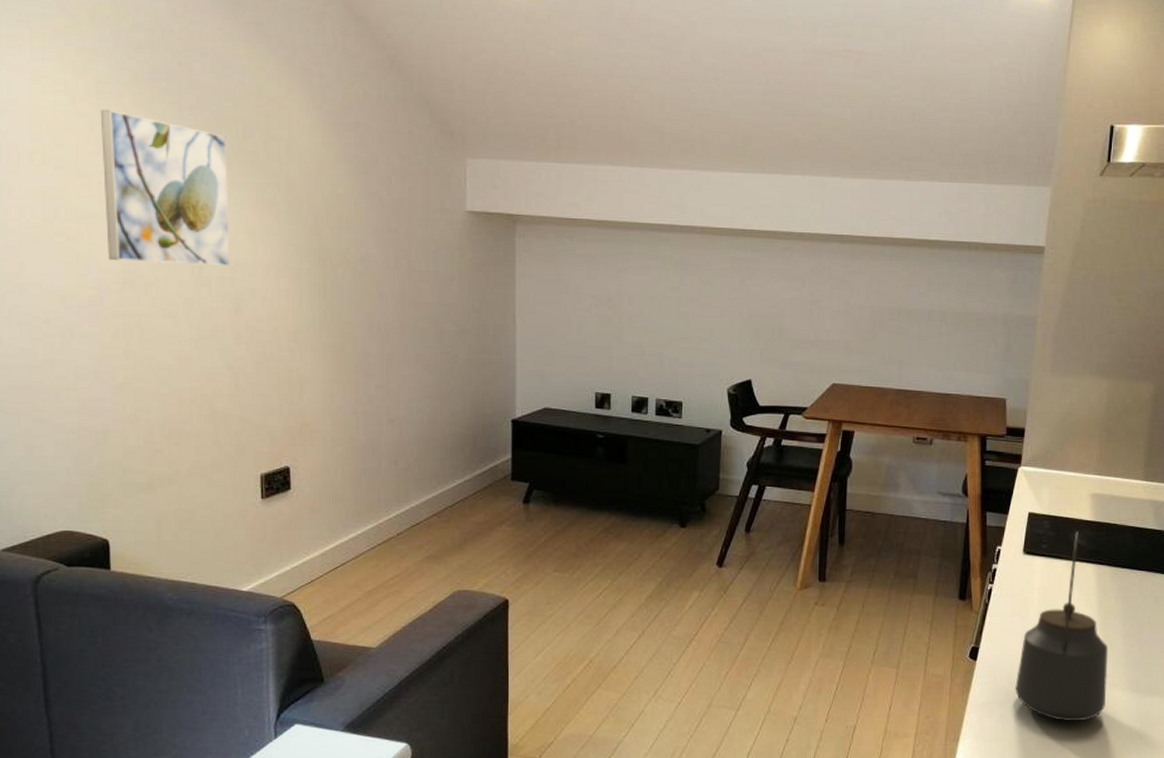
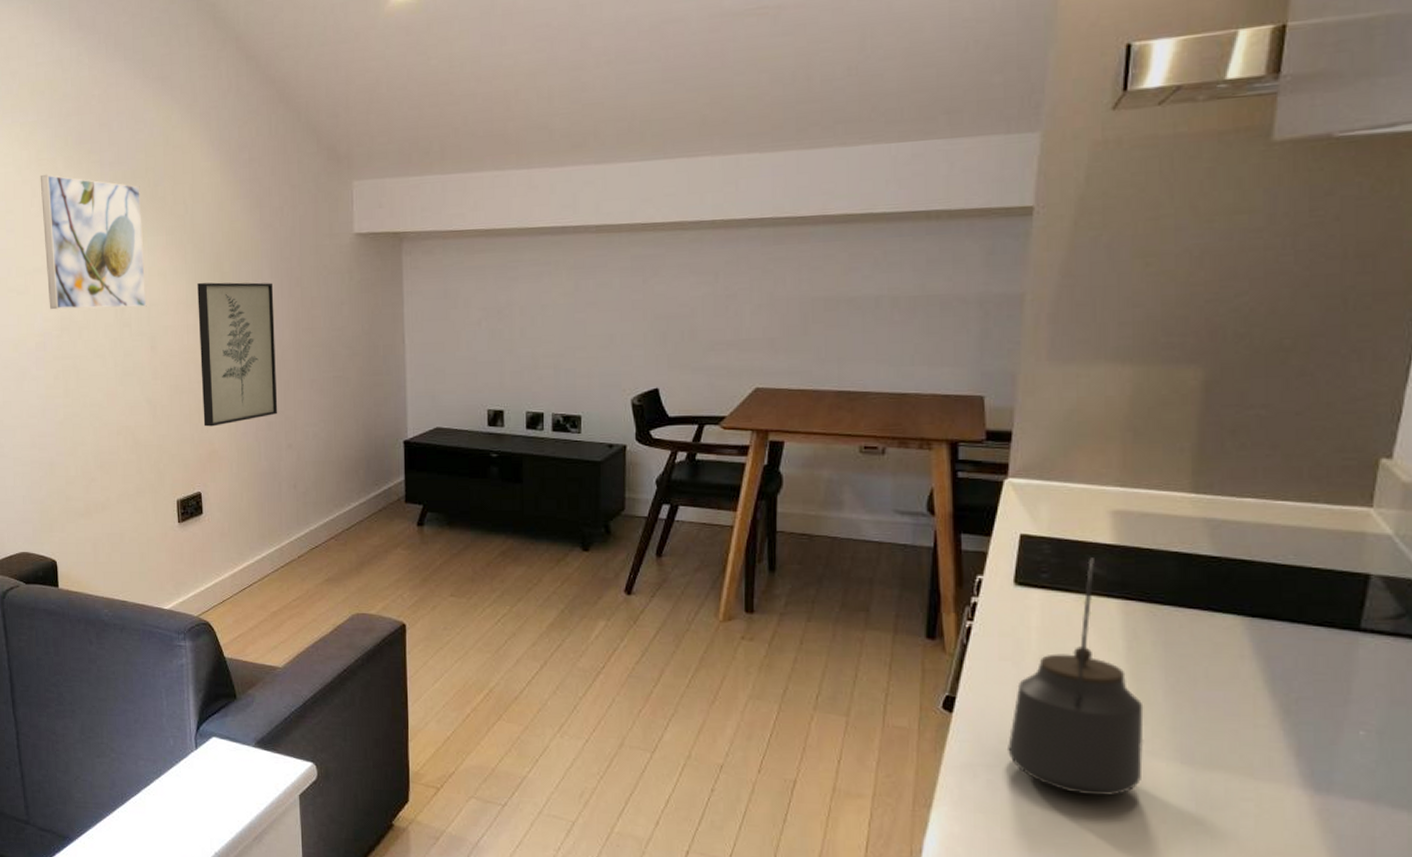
wall art: none [291,245,379,398] -> present [197,282,278,427]

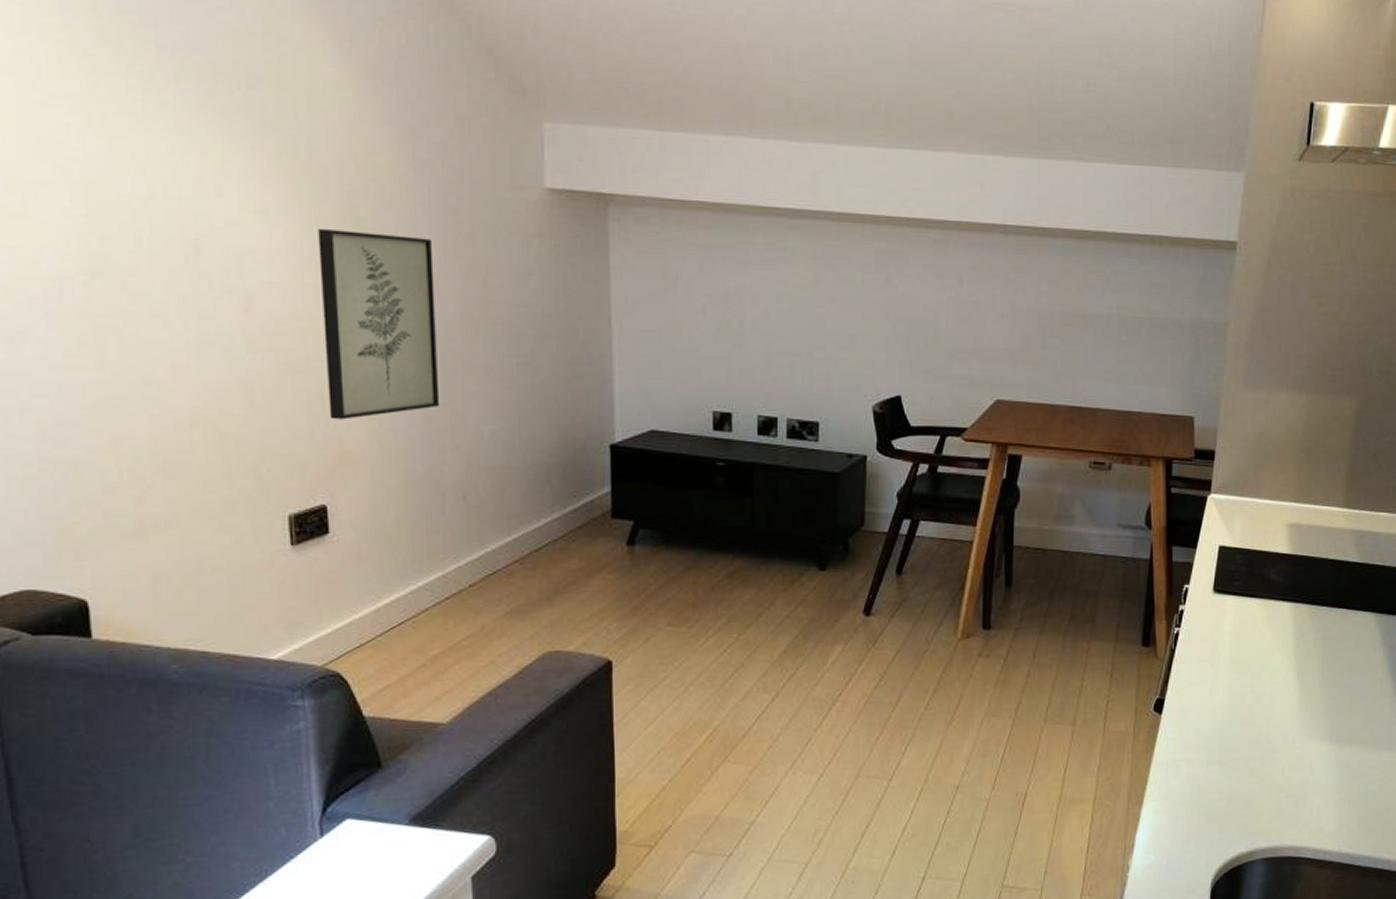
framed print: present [40,174,147,310] -> none [47,45,238,253]
kettle: present [1008,557,1144,797] -> none [1204,566,1306,778]

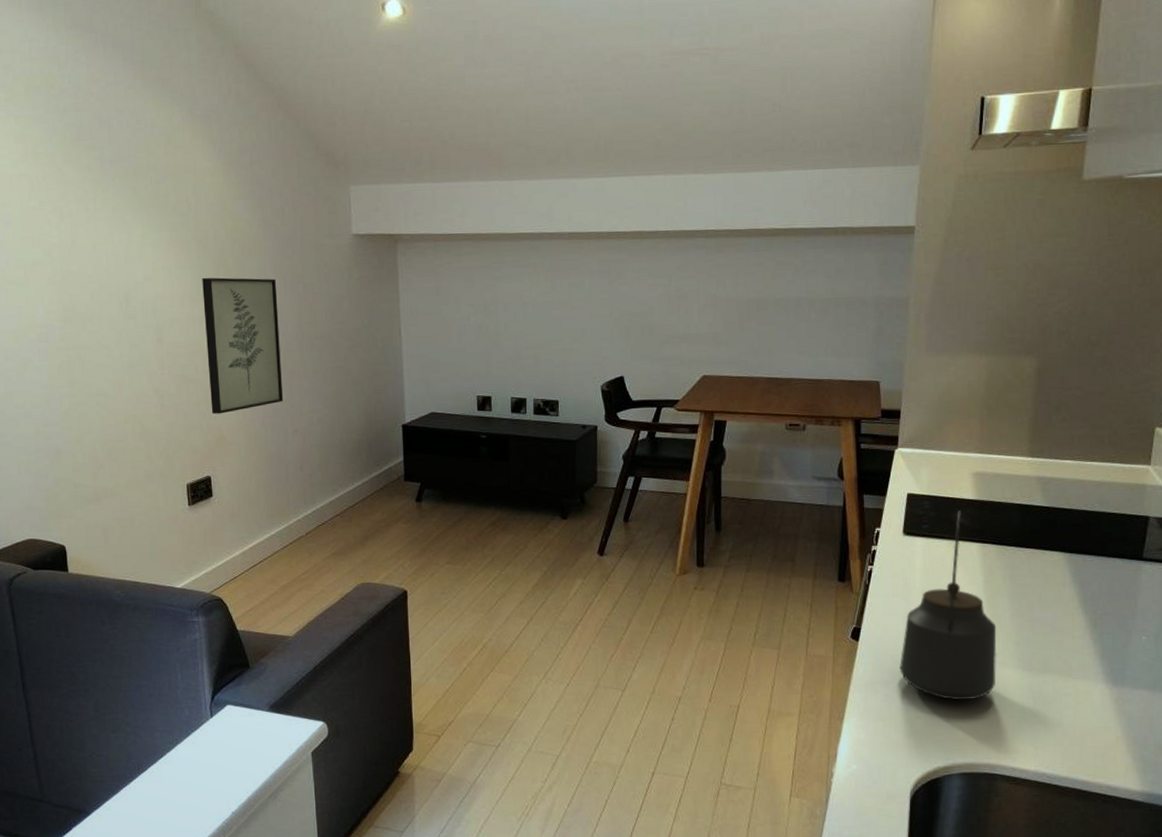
kettle: none [1204,566,1306,778] -> present [900,510,997,701]

